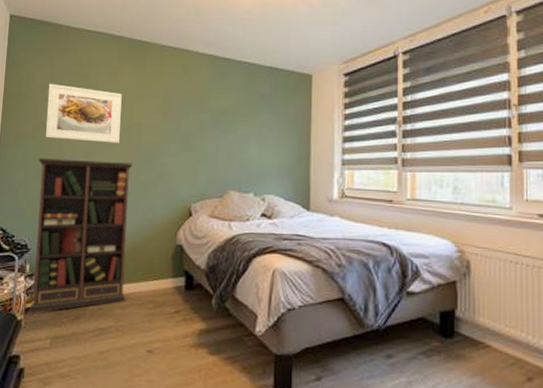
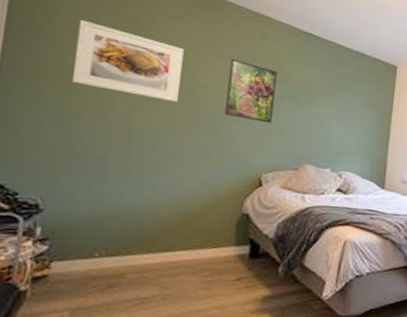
bookcase: present [30,157,133,314] -> none [39,104,194,284]
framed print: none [157,95,198,153] -> present [225,58,278,124]

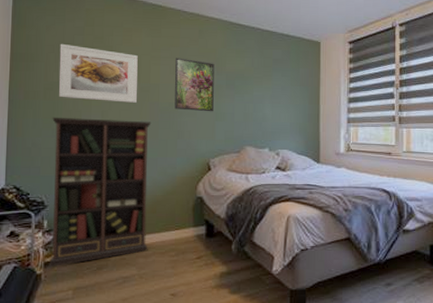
bookcase: none [39,104,194,284] -> present [49,117,152,268]

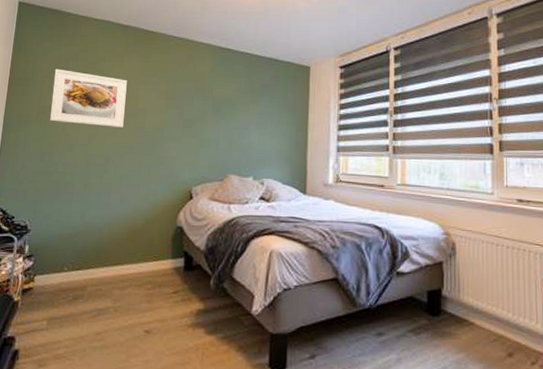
bookcase: present [49,117,152,268] -> none [27,140,136,295]
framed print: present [175,58,214,112] -> none [160,82,202,138]

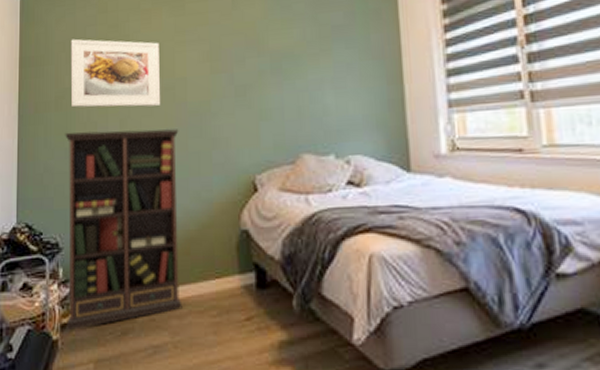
bookcase: none [27,140,136,295] -> present [65,129,183,331]

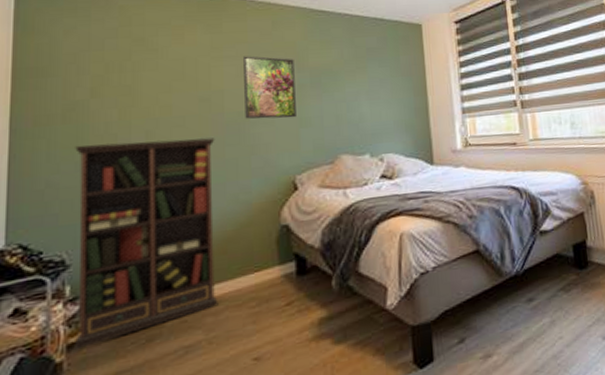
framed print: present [70,38,161,108] -> none [83,50,195,120]
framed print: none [205,39,256,110] -> present [244,56,296,119]

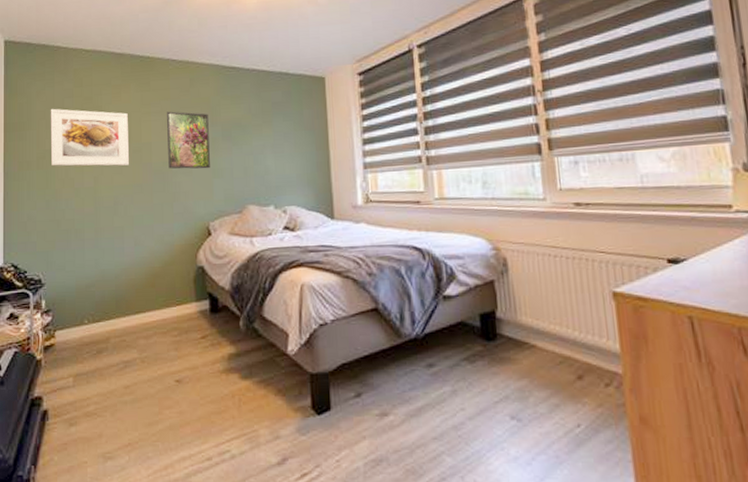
bookcase: present [75,138,218,351] -> none [46,185,149,352]
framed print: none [83,50,195,120] -> present [50,108,130,166]

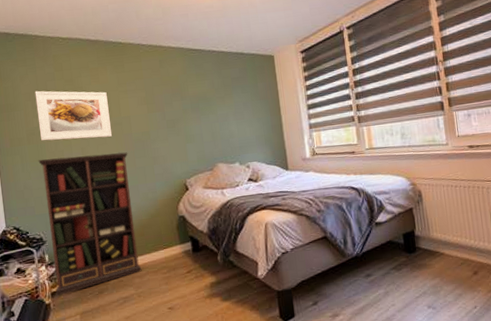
bookcase: none [46,185,149,352] -> present [38,152,142,297]
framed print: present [167,111,210,169] -> none [141,89,183,138]

